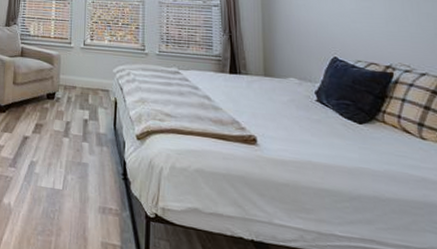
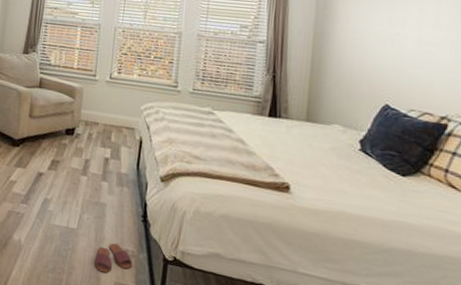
slippers: none [80,202,116,233] -> present [94,243,132,273]

